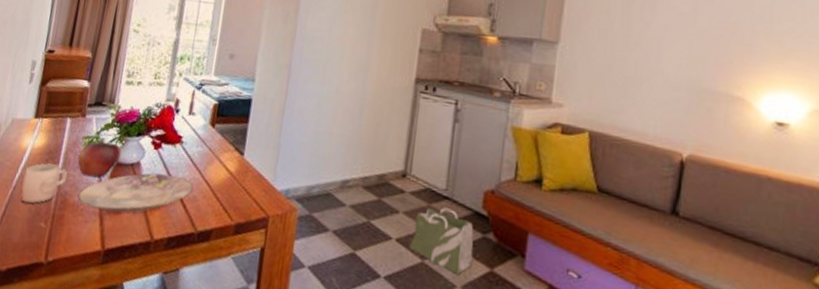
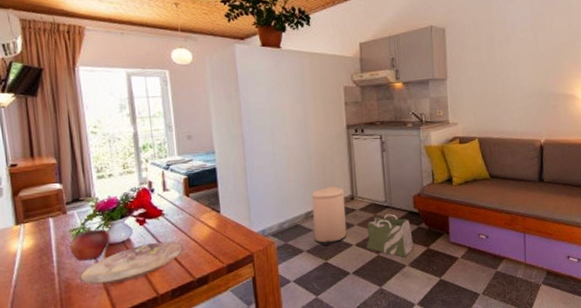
mug: present [20,163,68,204] -> none [20,257,65,296]
pedal bin: none [346,152,396,231] -> present [312,186,347,246]

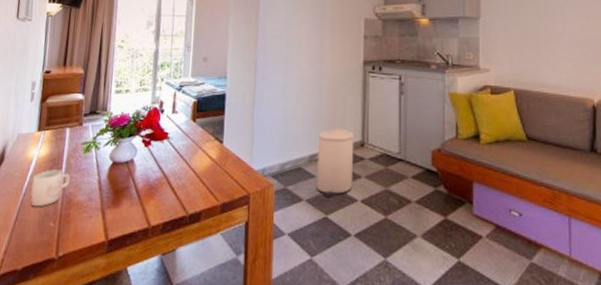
mug: none [20,257,65,296] -> present [30,169,71,207]
fruit: present [69,228,110,261] -> none [78,143,116,177]
plate: present [79,241,184,285] -> none [81,167,182,206]
grocery bag: present [366,214,414,257] -> none [373,169,428,225]

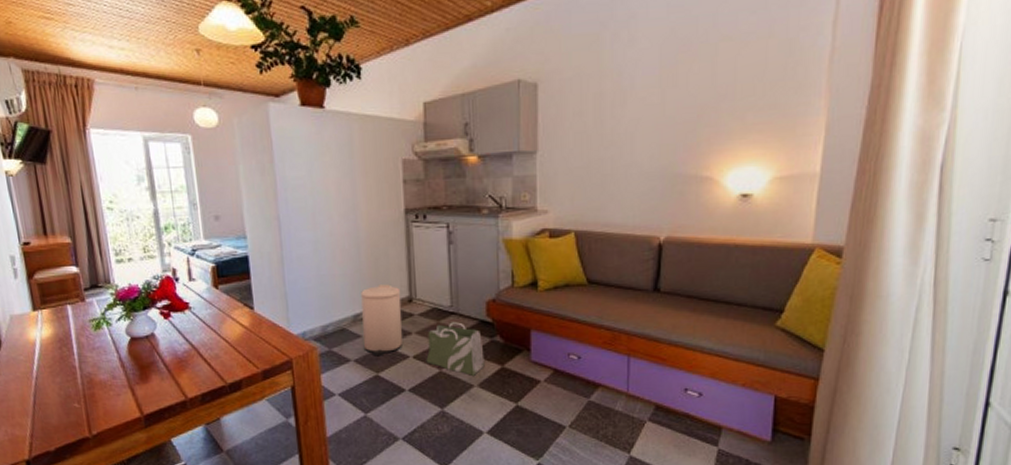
mug: present [30,169,71,207] -> none [41,349,87,390]
grocery bag: none [373,169,428,225] -> present [426,322,485,376]

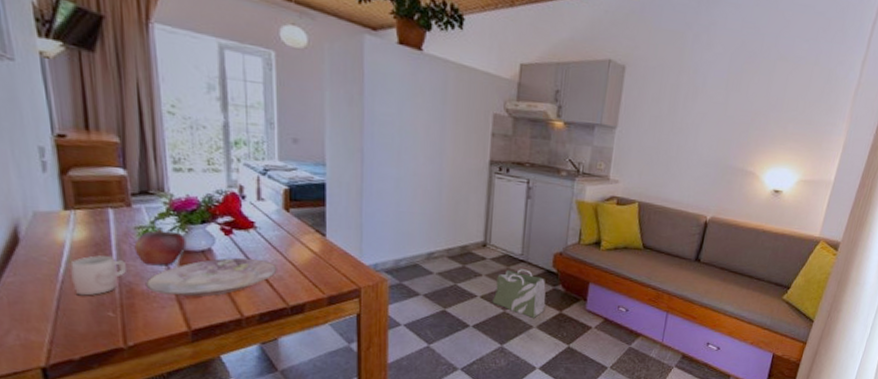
mug: none [41,349,87,390] -> present [69,255,128,296]
fruit: none [90,319,133,355] -> present [134,229,187,266]
plate: none [102,339,213,382] -> present [145,257,277,296]
pedal bin: present [361,284,403,355] -> none [435,227,477,292]

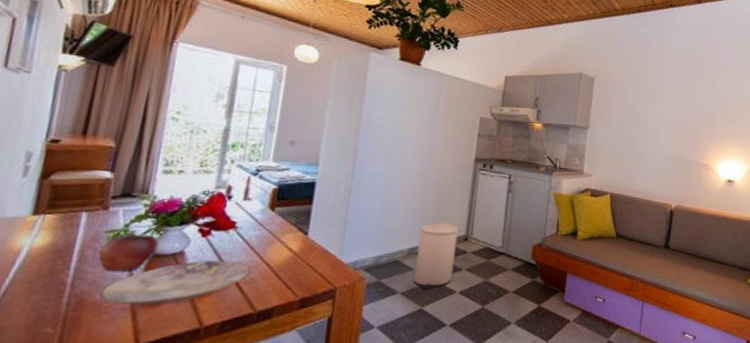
mug: present [69,255,128,296] -> none [13,262,84,310]
pedal bin: none [435,227,477,292] -> present [414,222,459,289]
grocery bag: present [492,269,546,318] -> none [471,262,525,313]

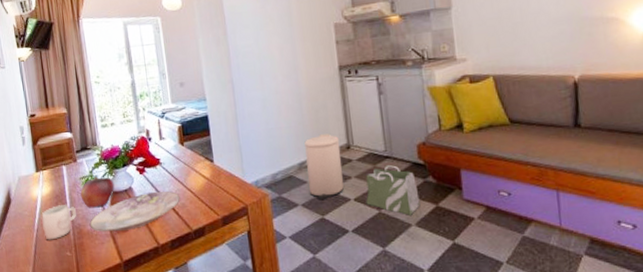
mug: none [13,262,84,310] -> present [41,203,77,240]
grocery bag: none [471,262,525,313] -> present [366,165,420,215]

